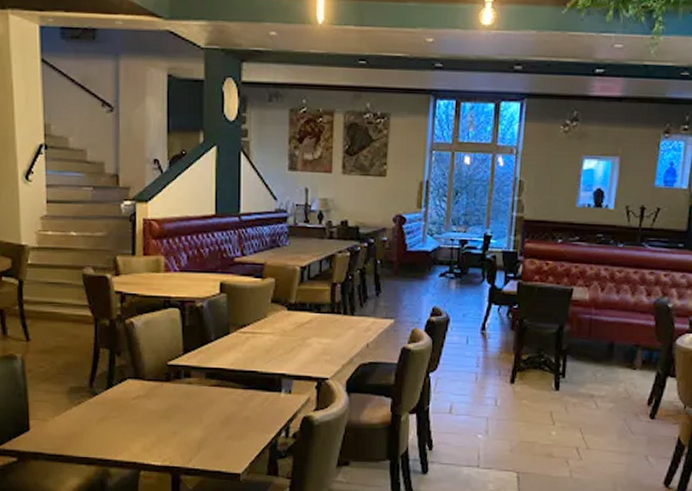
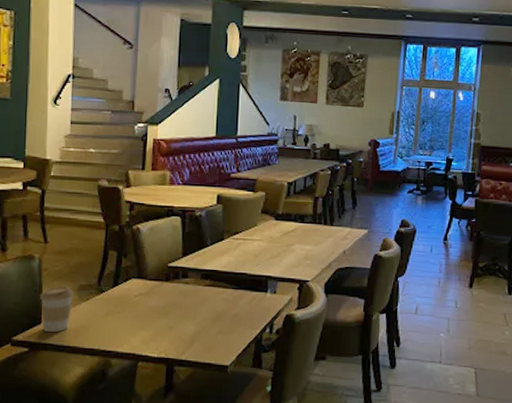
coffee cup: none [26,389,63,440] -> present [40,286,74,332]

